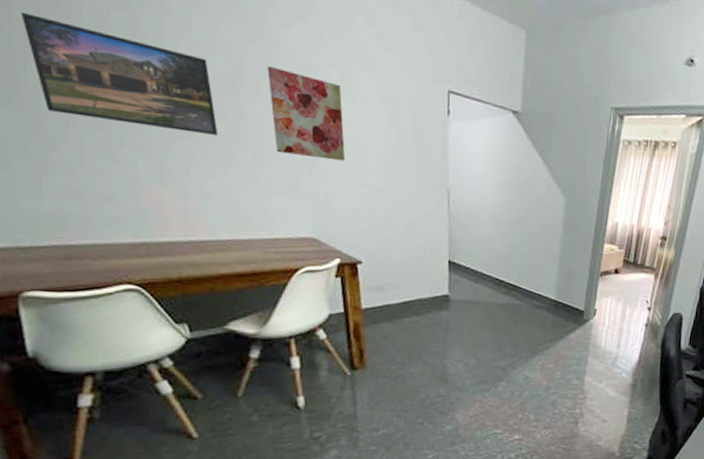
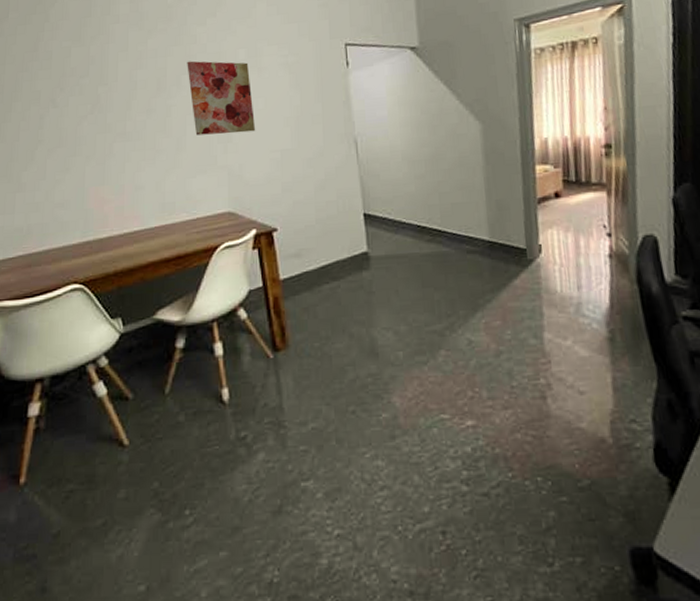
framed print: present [20,11,219,135] -> none [11,65,149,139]

